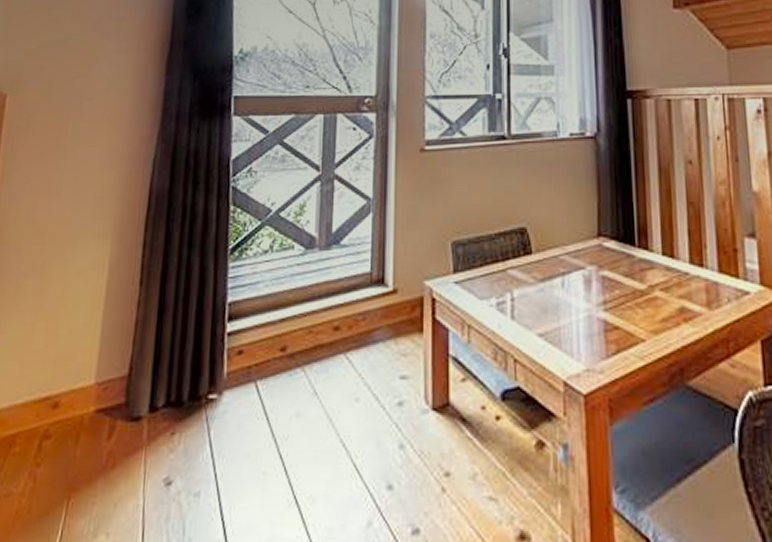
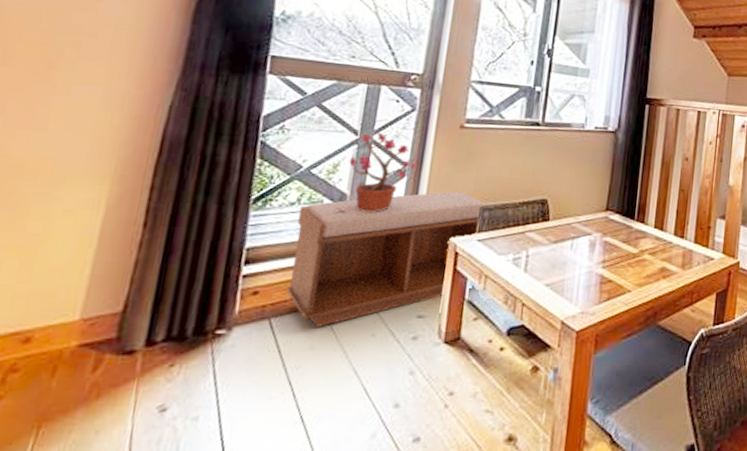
bench: none [268,225,461,392] -> present [286,191,489,329]
potted plant: none [307,166,381,257] -> present [337,133,417,212]

